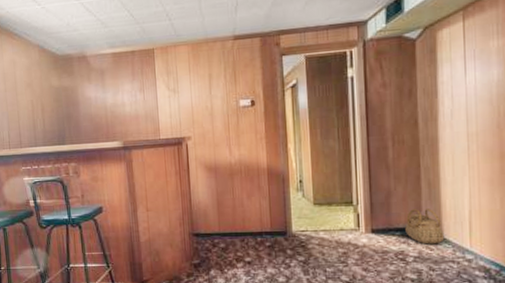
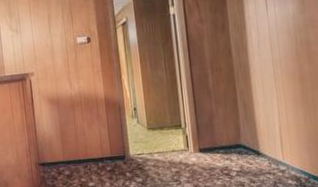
basket: present [405,209,445,245] -> none [227,127,261,160]

